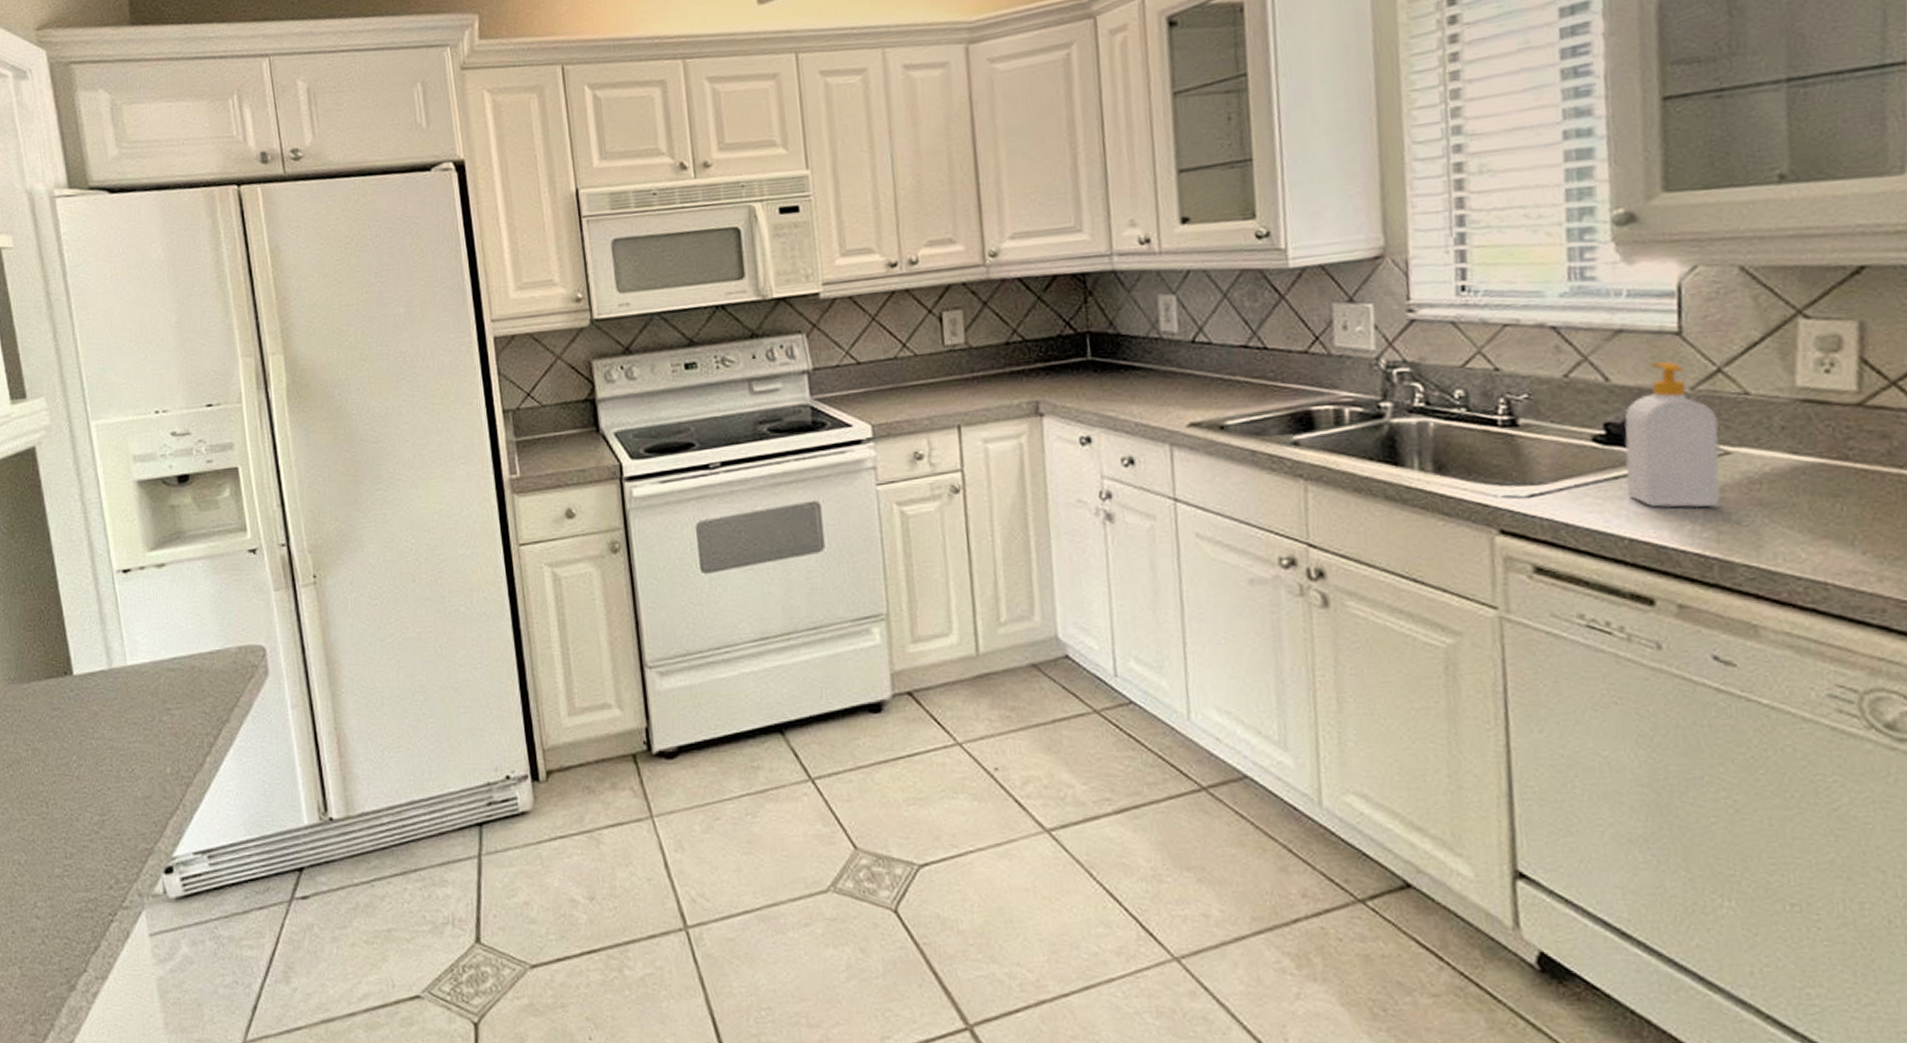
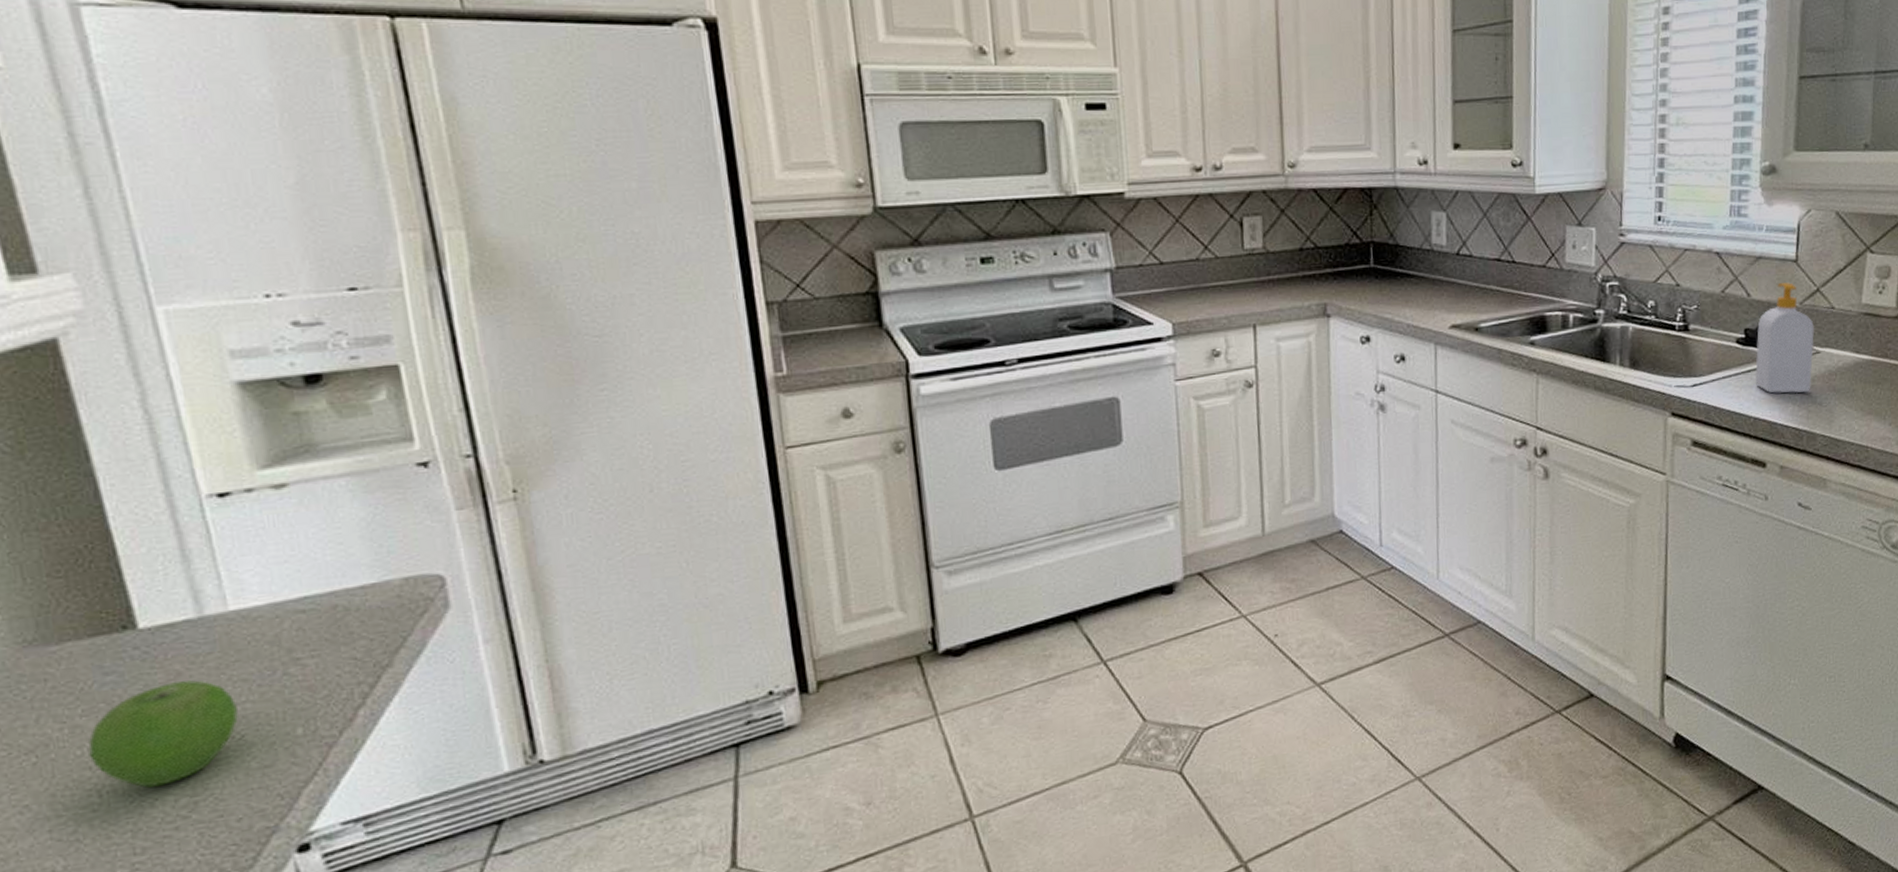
fruit: none [42,720,131,804] -> present [88,680,238,788]

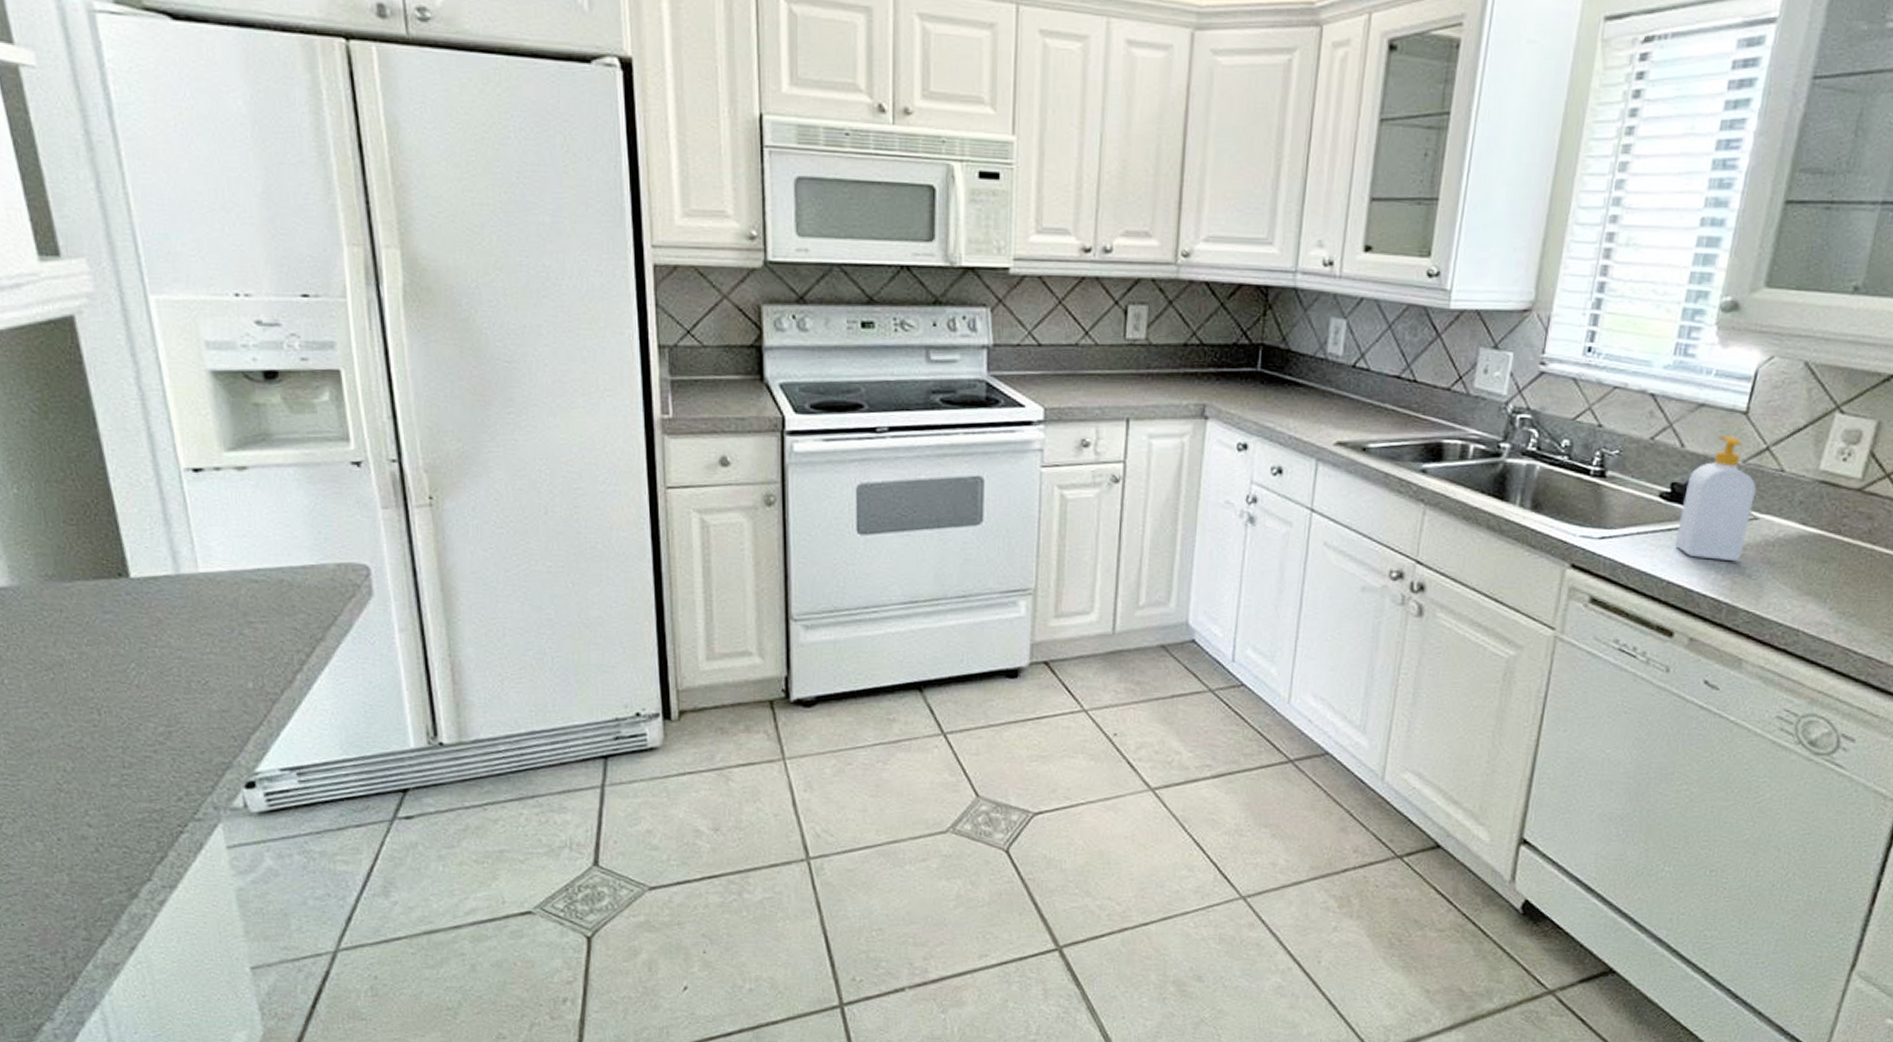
fruit: present [88,680,238,788] -> none [91,627,204,714]

